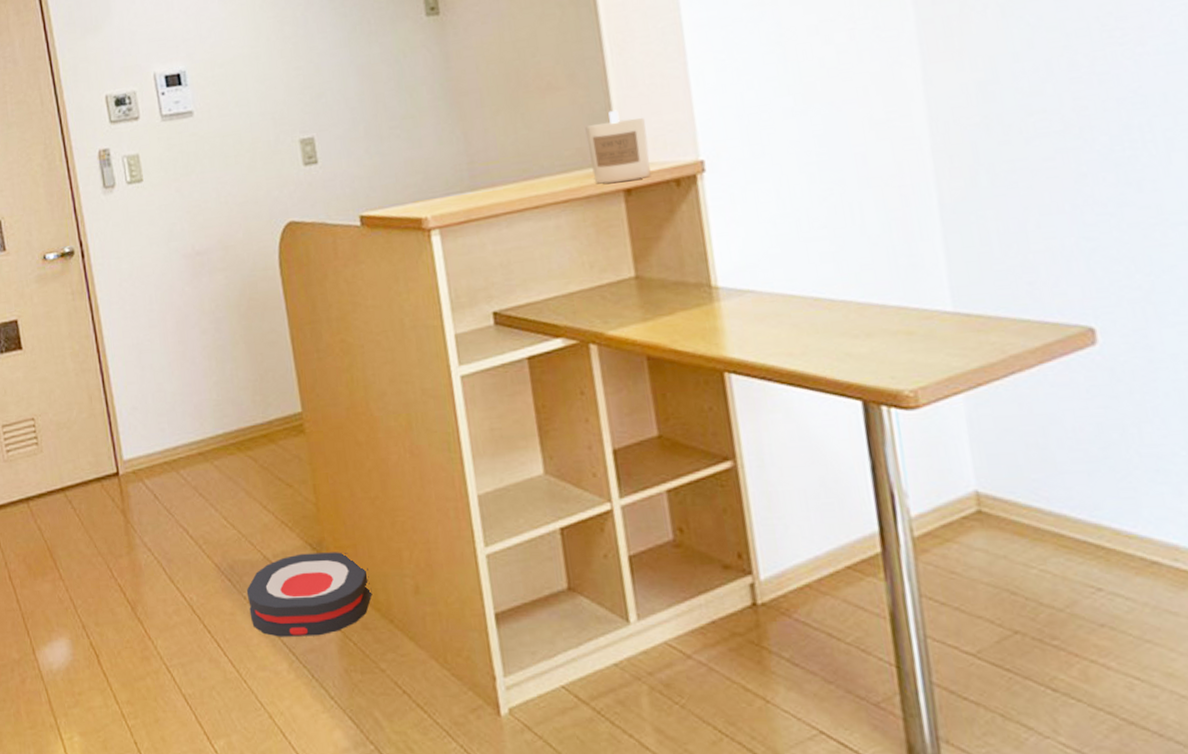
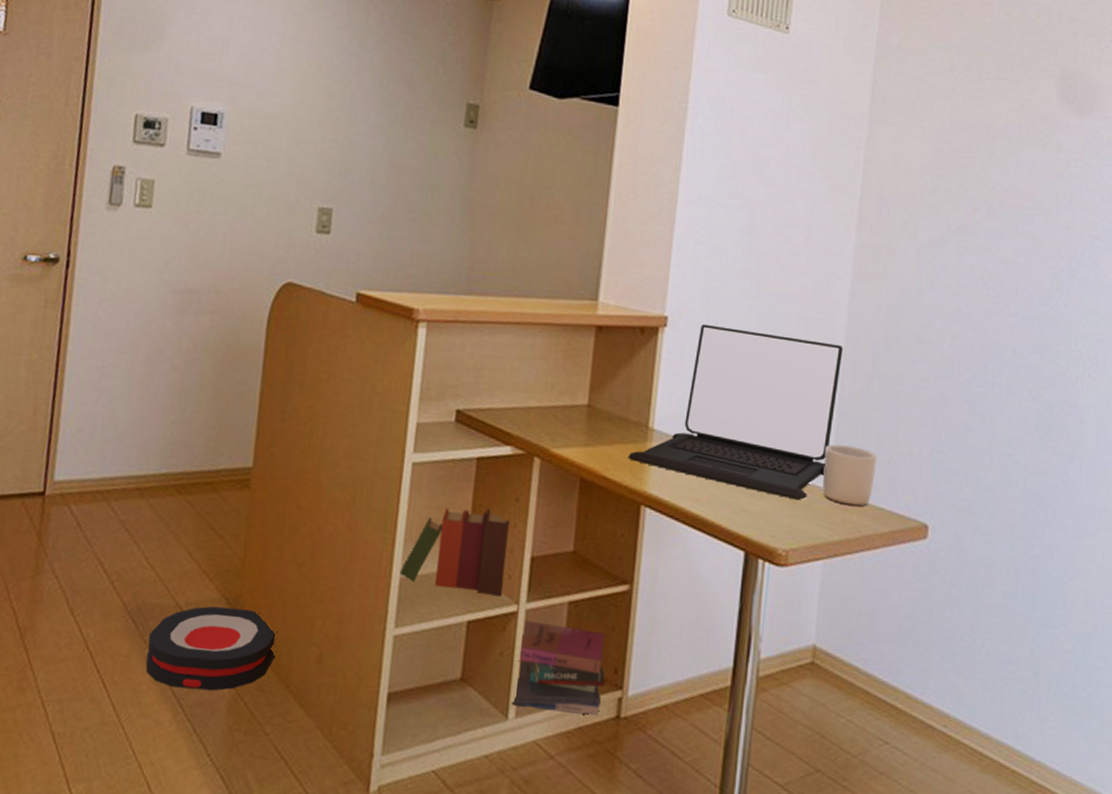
books: none [475,408,591,498] -> present [399,507,510,596]
candle: present [585,110,651,184] -> none [573,254,629,320]
books: none [622,516,732,608] -> present [510,620,605,716]
laptop: none [695,142,942,332] -> present [628,323,844,501]
mug: none [935,255,1009,325] -> present [822,444,877,506]

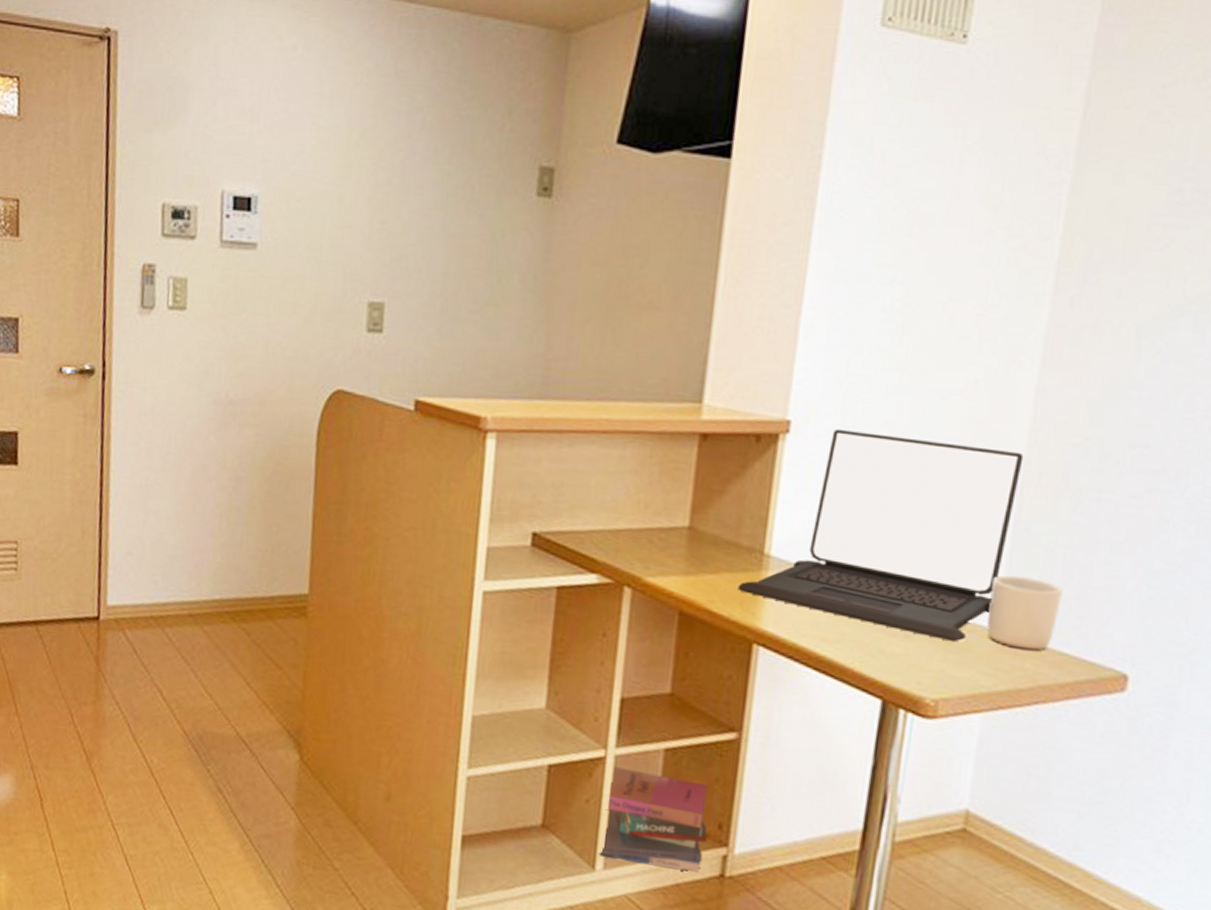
robot vacuum: present [145,606,278,691] -> none [210,738,343,824]
books: present [399,507,510,596] -> none [471,641,597,739]

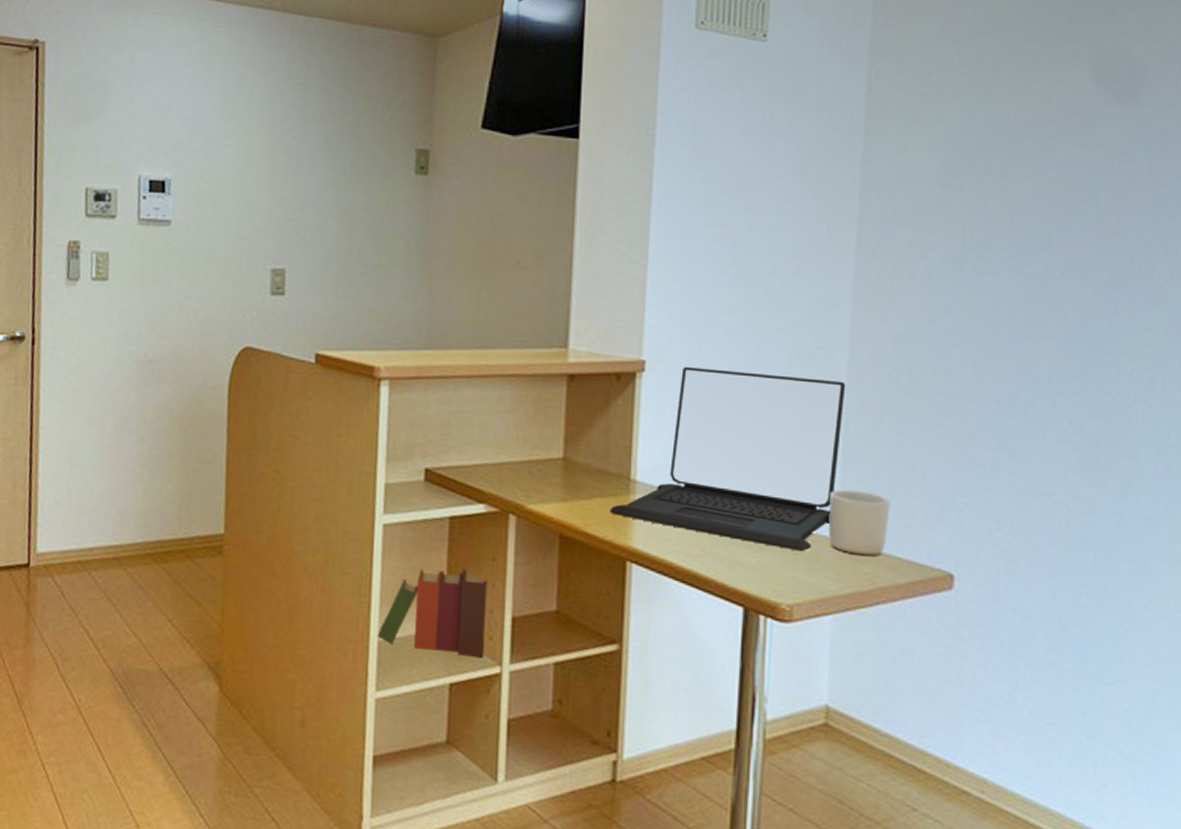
books: none [471,641,597,739] -> present [377,568,488,658]
books: present [598,767,708,873] -> none [499,682,598,780]

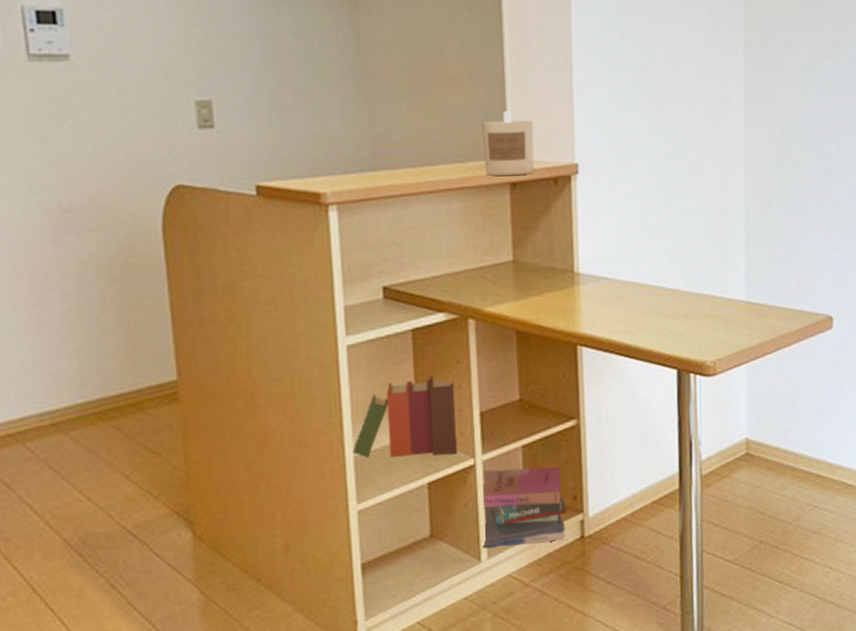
books: none [499,682,598,780] -> present [481,467,566,548]
candle: none [542,298,600,367] -> present [481,111,535,176]
laptop: present [609,366,846,552] -> none [558,165,744,316]
mug: present [828,490,890,556] -> none [737,258,784,312]

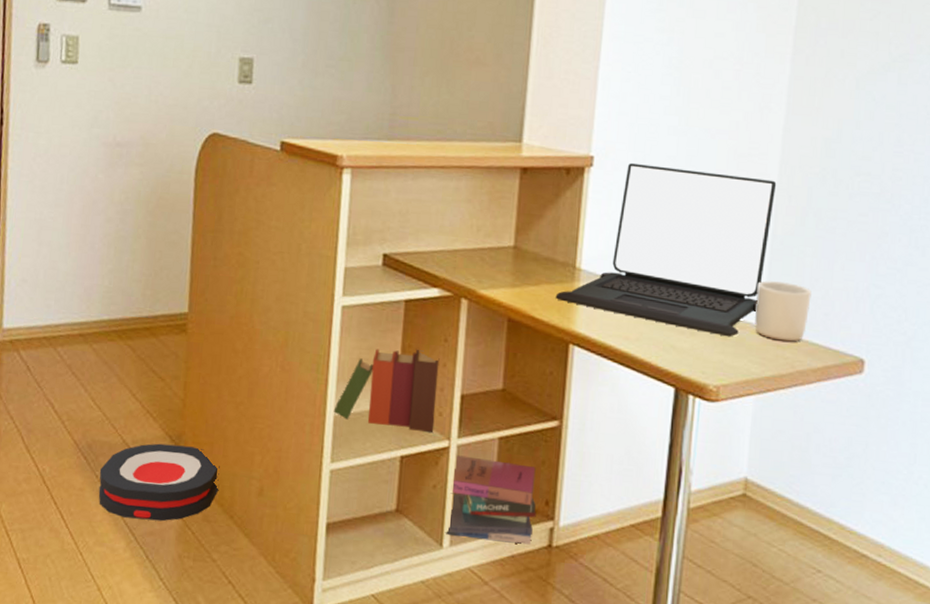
robot vacuum: none [99,517,241,608] -> present [98,443,220,522]
candle: present [481,111,535,176] -> none [497,95,553,161]
laptop: none [558,165,744,316] -> present [555,162,777,337]
mug: none [737,258,784,312] -> present [754,281,812,342]

